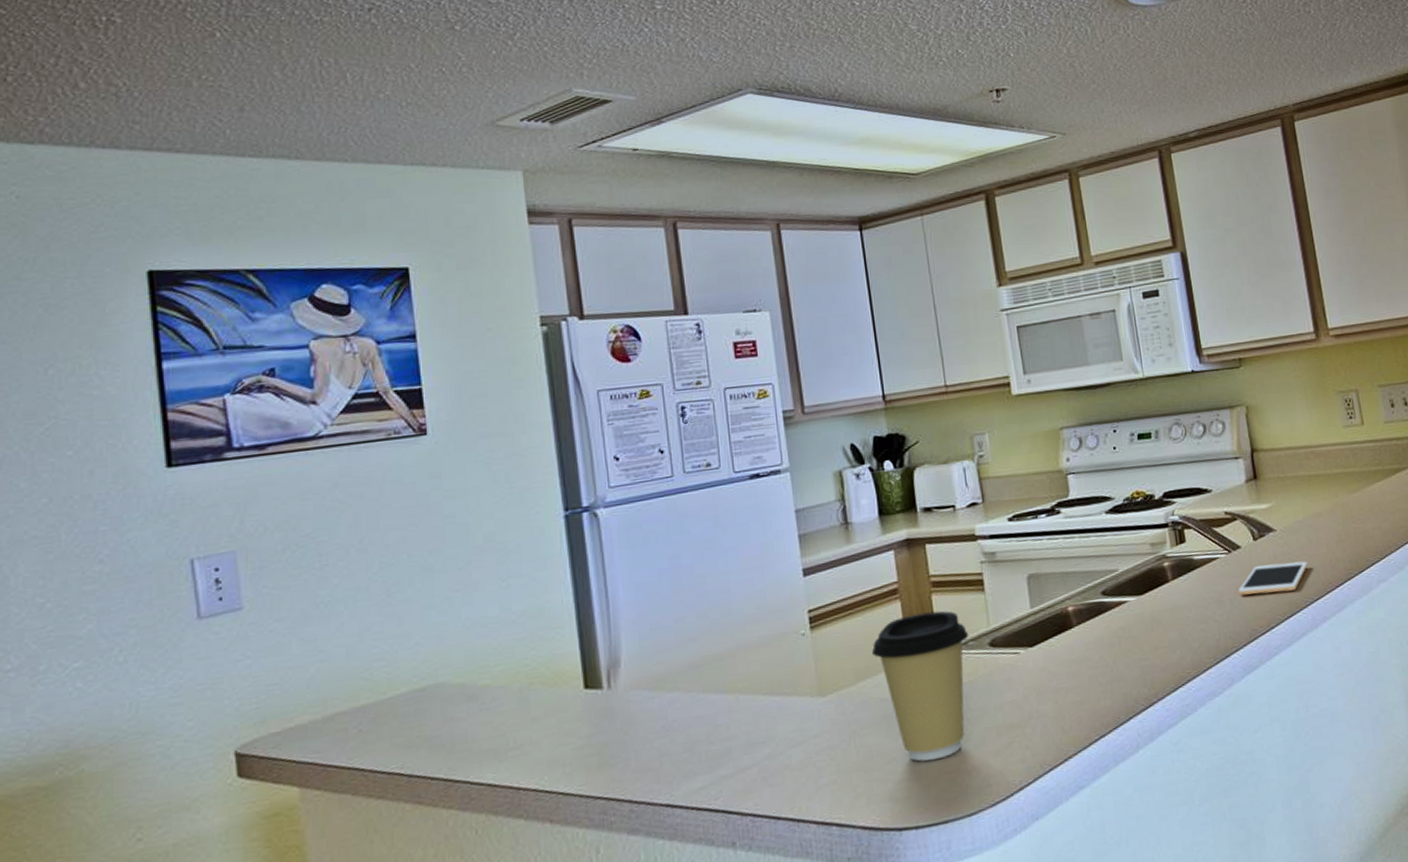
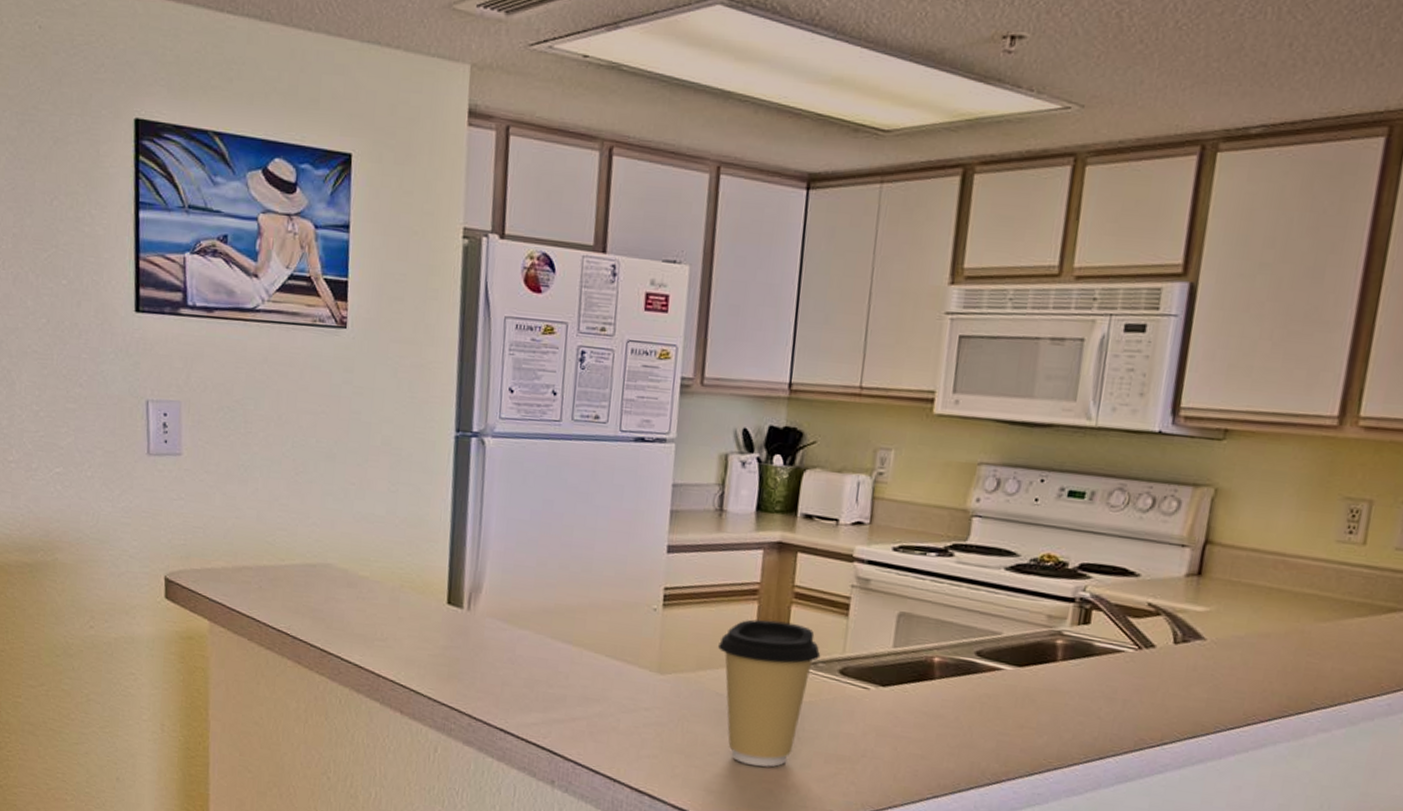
cell phone: present [1238,561,1308,596] -> none [1136,672,1234,711]

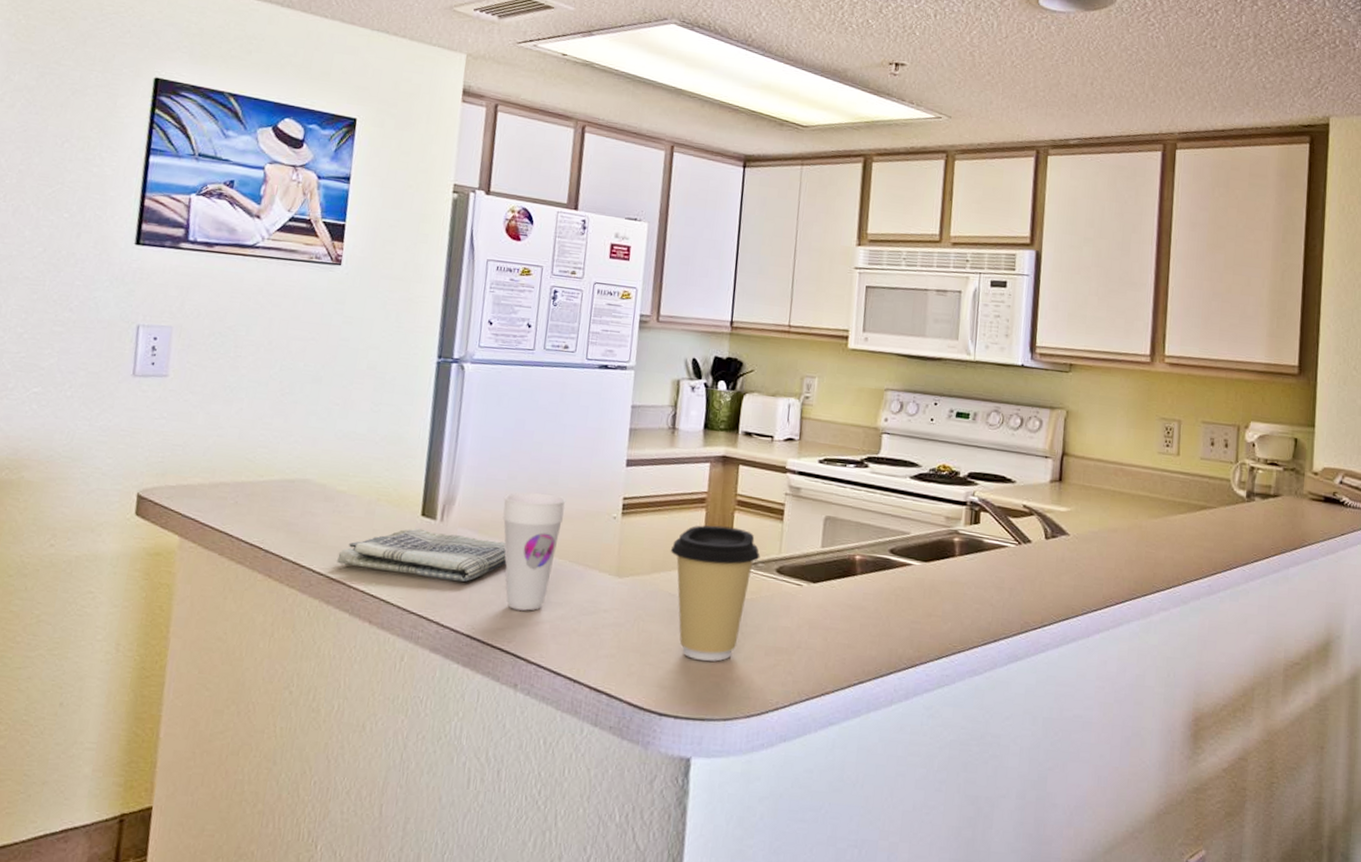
dish towel: none [364,617,539,674] -> present [337,528,507,582]
cup: none [533,580,601,707] -> present [502,492,566,611]

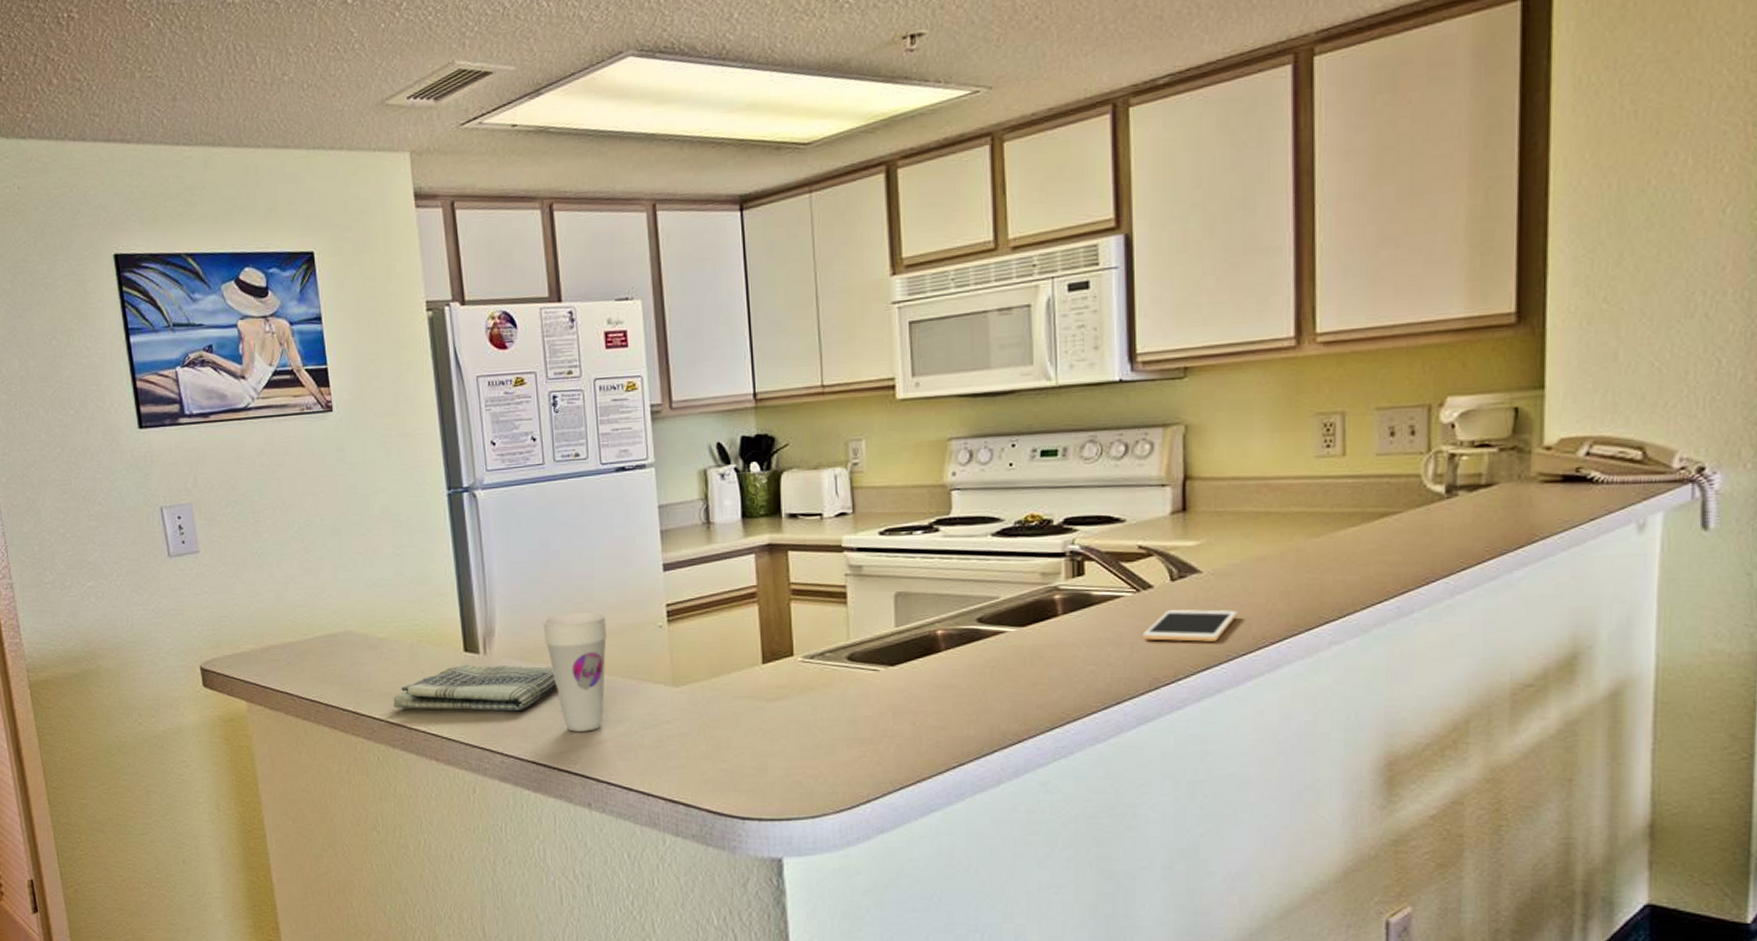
coffee cup: present [670,525,760,662] -> none [726,619,827,760]
cell phone: none [1019,564,1093,596] -> present [1142,609,1238,642]

